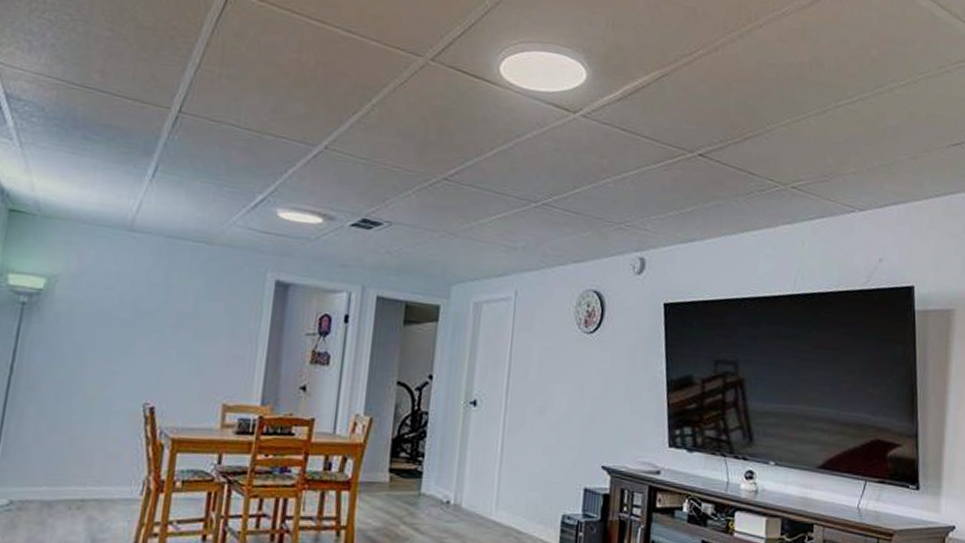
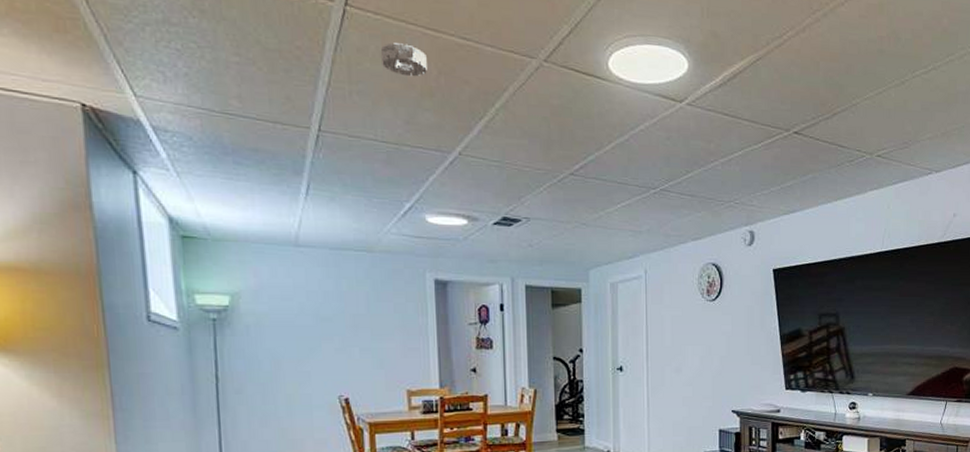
smoke detector: none [258,30,307,66] -> present [380,43,427,77]

